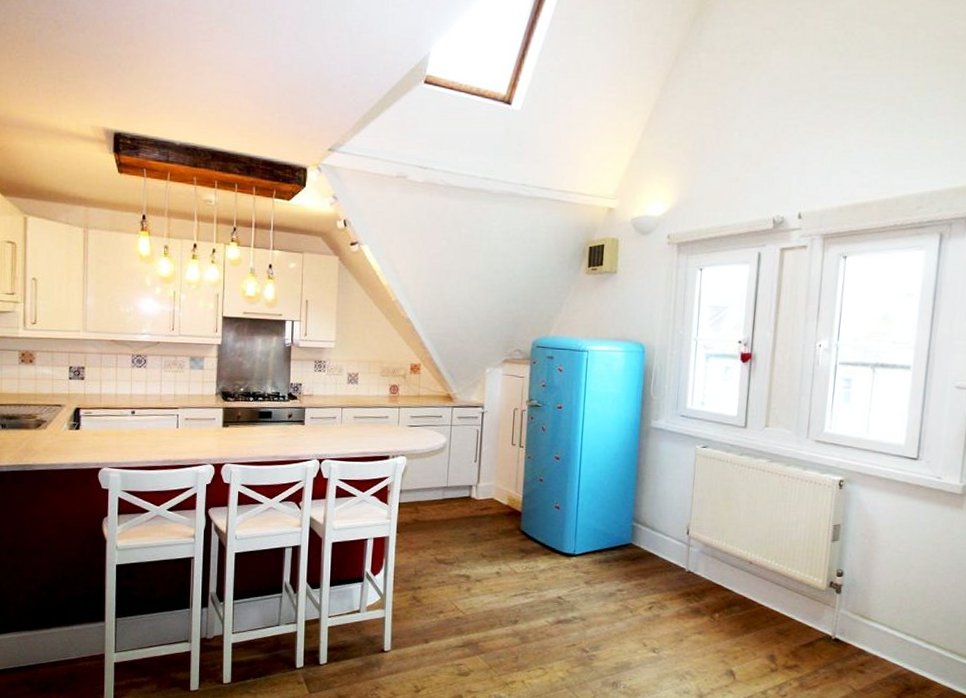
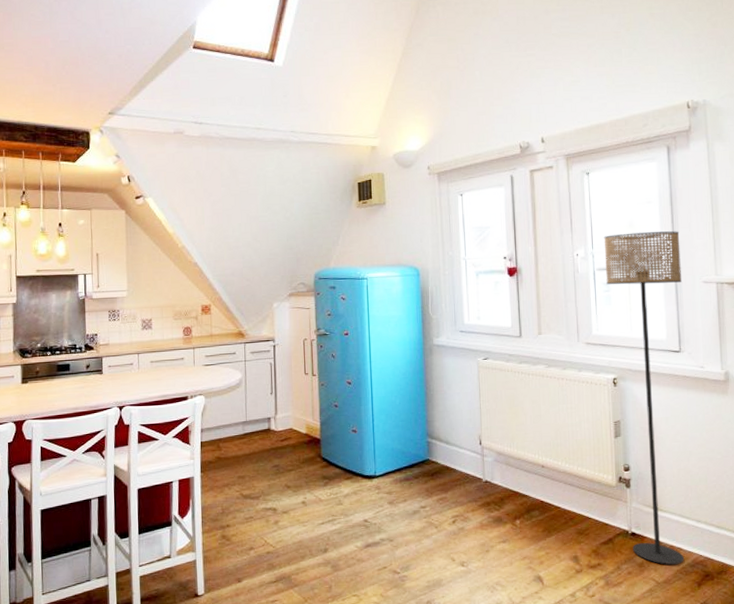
floor lamp: none [834,326,938,675] -> present [603,231,684,566]

